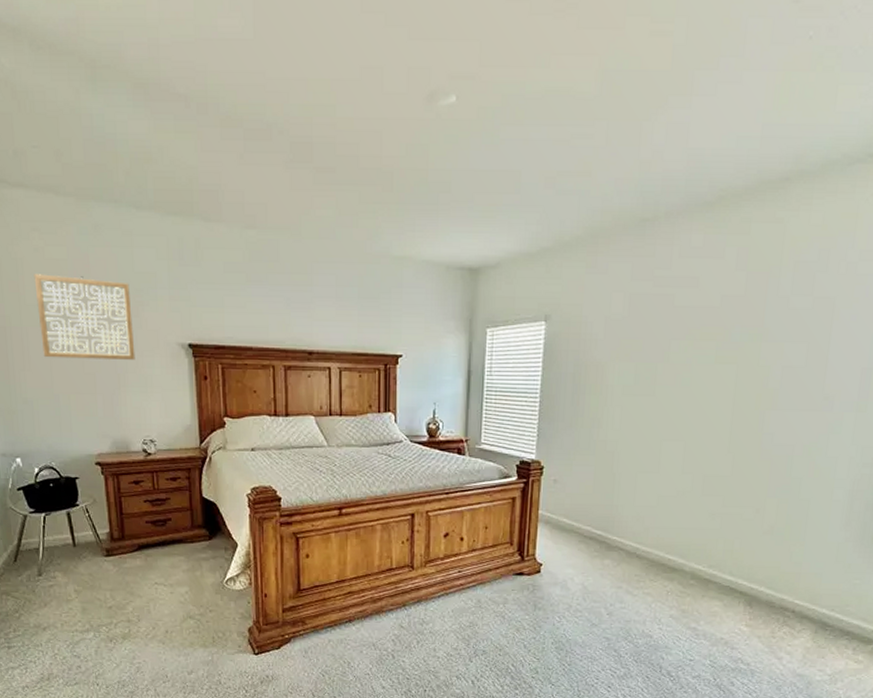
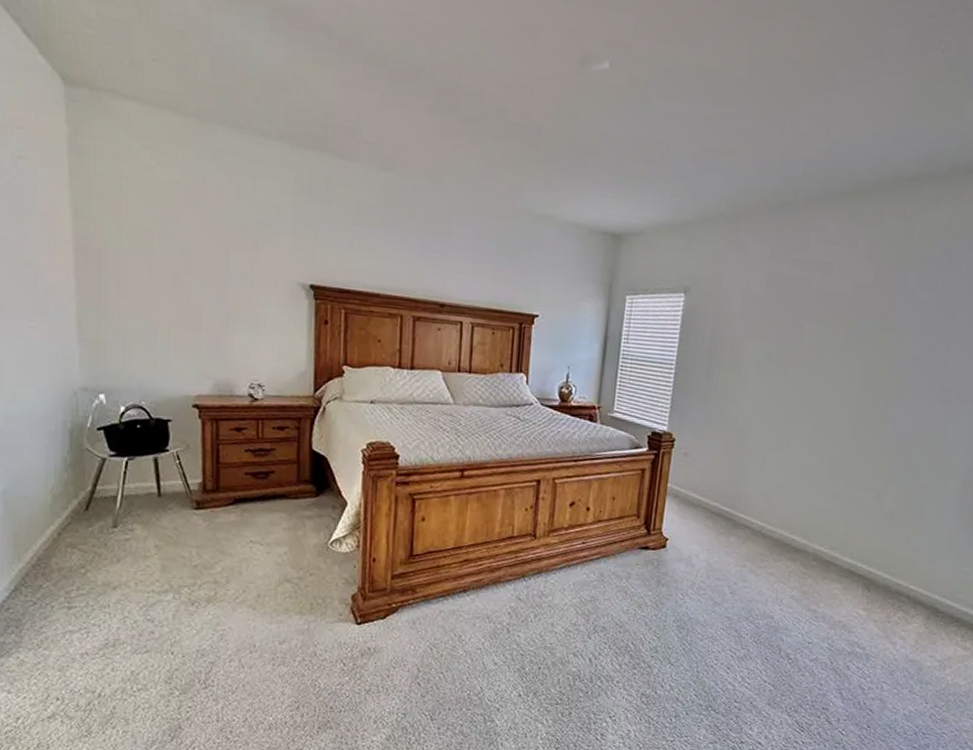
wall art: present [34,274,136,360] -> none [140,194,250,297]

